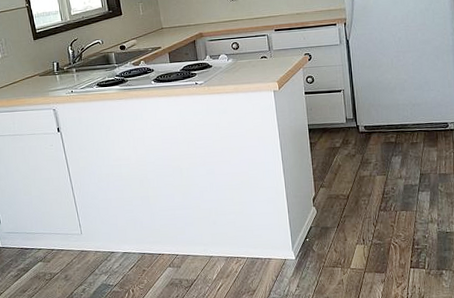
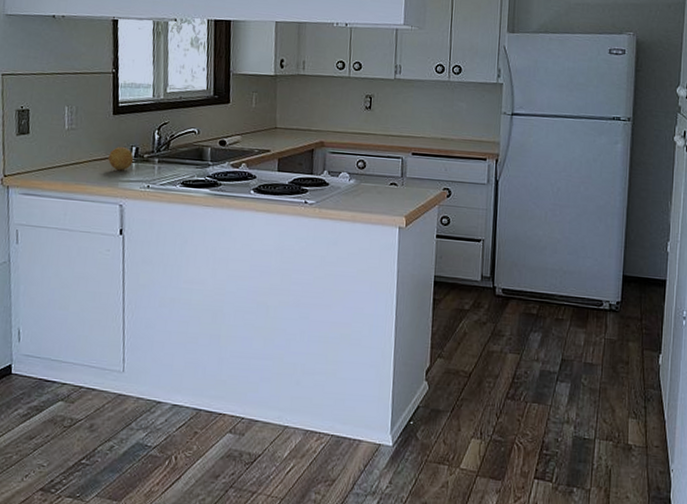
fruit: none [37,64,57,83] -> present [108,147,134,171]

